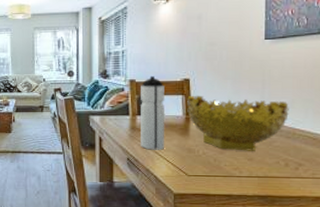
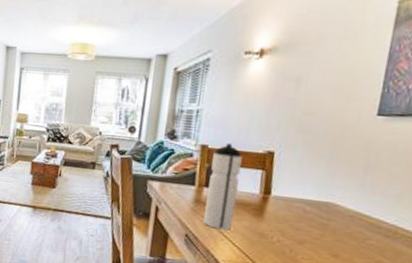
decorative bowl: present [187,95,289,151] -> none [265,172,395,247]

